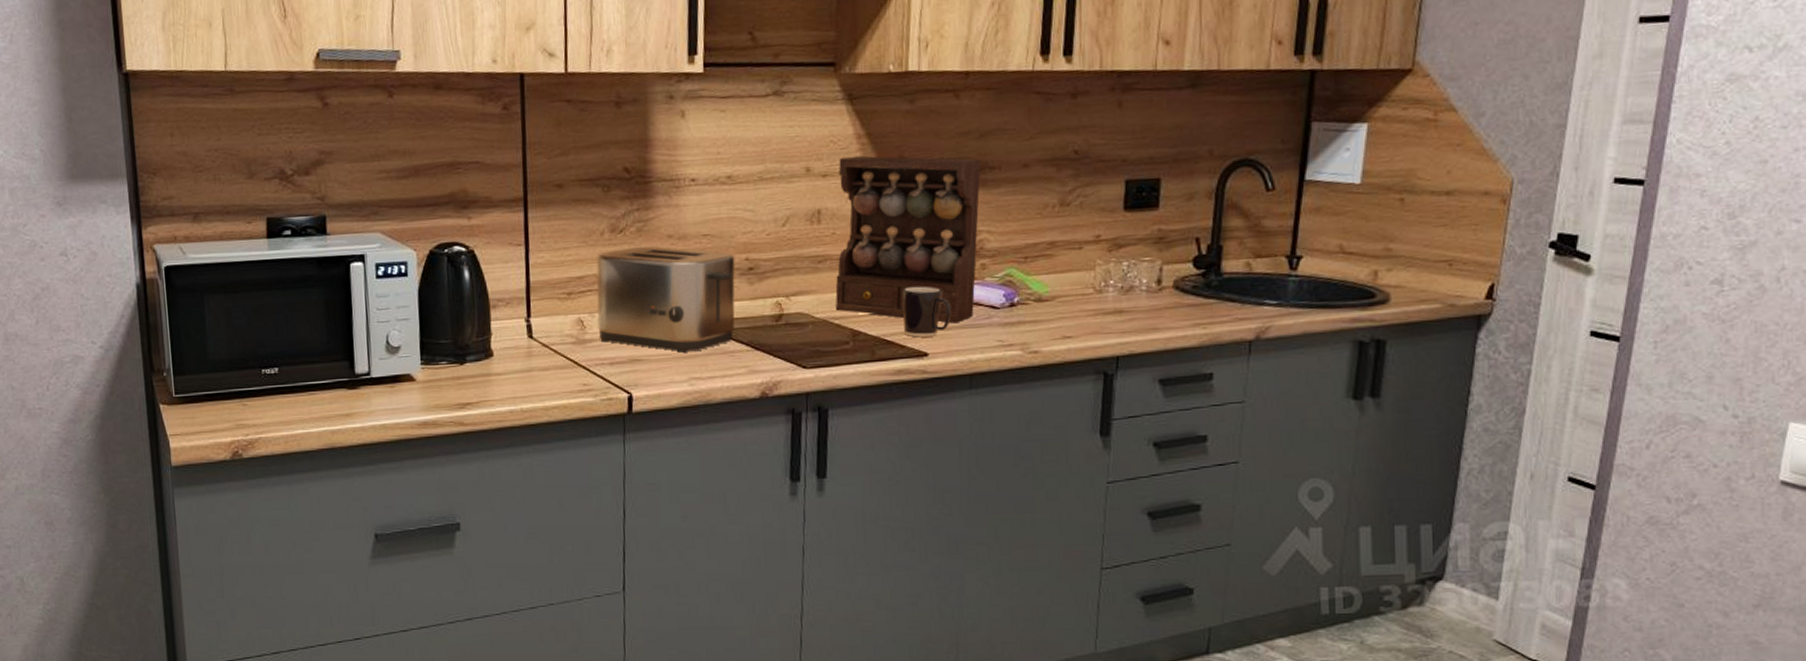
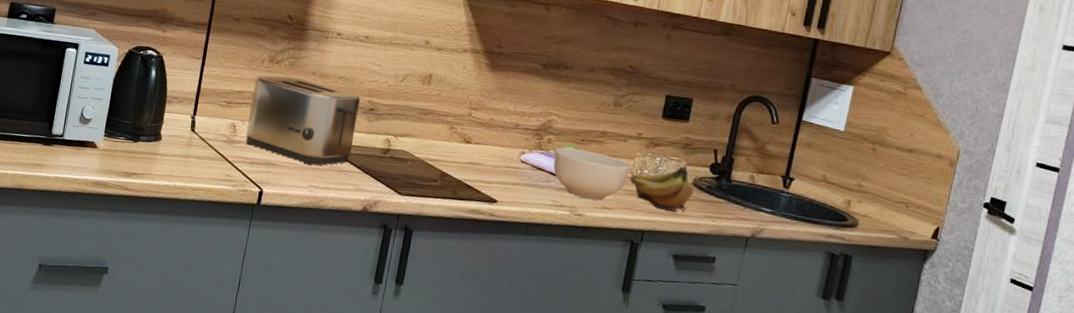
spice rack: present [835,156,981,324] -> none [432,39,559,181]
mug: present [902,286,952,338] -> none [481,145,520,188]
bowl: none [991,269,1092,331] -> present [553,147,631,201]
fruit: none [1091,268,1176,326] -> present [629,167,694,212]

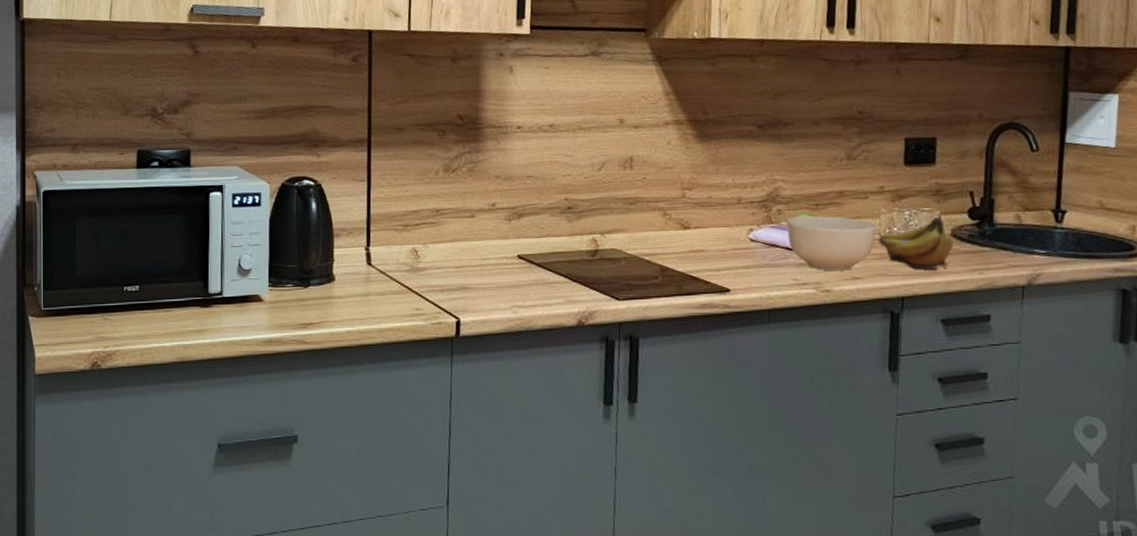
toaster: present [246,76,361,165] -> none [430,185,556,282]

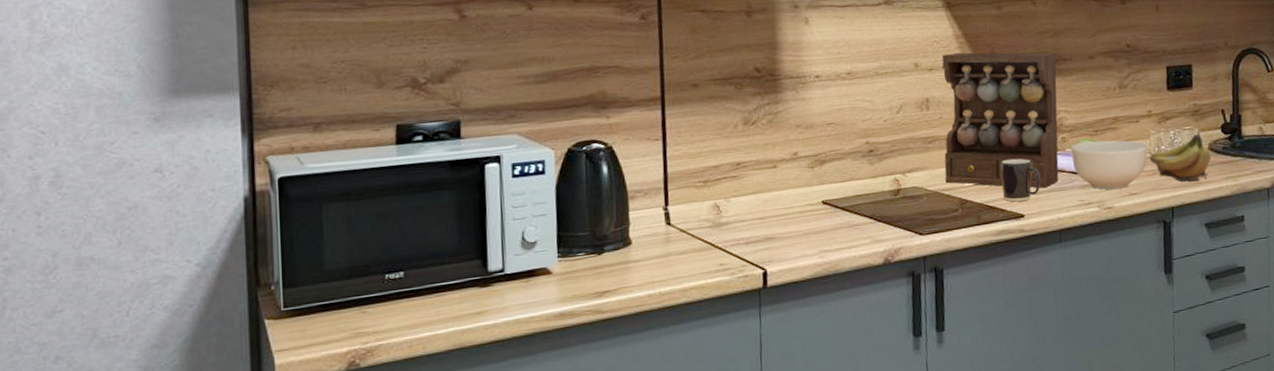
spice rack: none [646,111,776,263] -> present [942,52,1059,188]
mug: none [706,228,751,275] -> present [1000,158,1041,202]

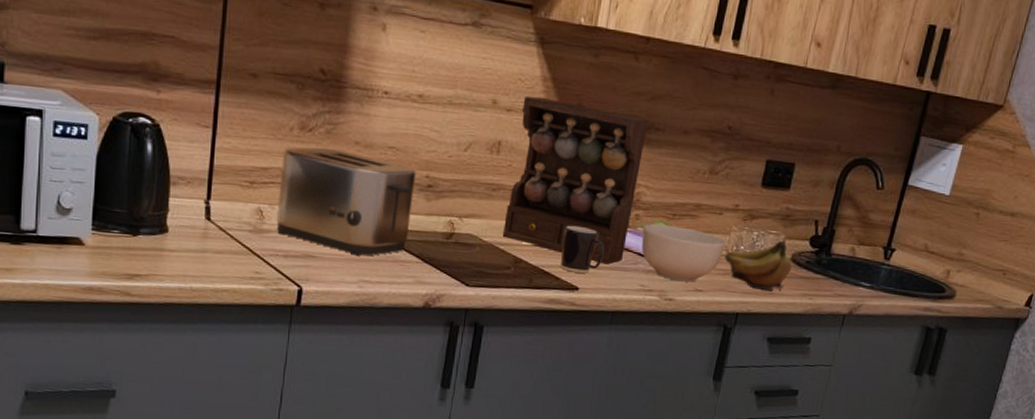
toaster: none [730,135,859,229] -> present [276,147,417,256]

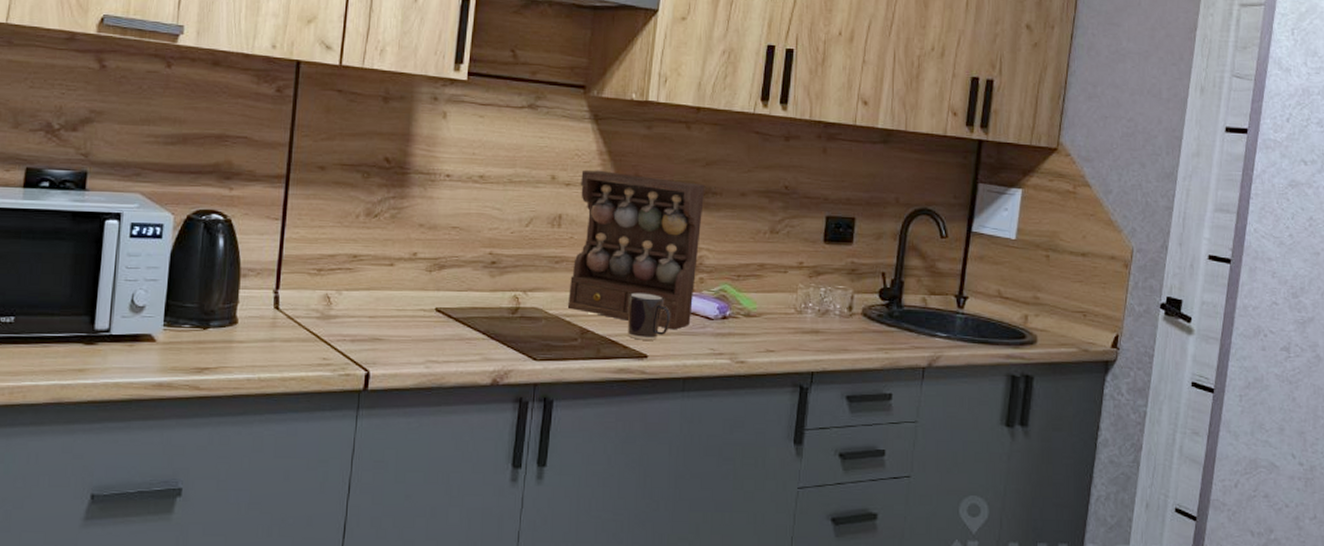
toaster: present [276,147,417,256] -> none [343,232,480,336]
bowl: present [641,224,726,283] -> none [707,287,794,343]
fruit: present [723,241,792,291] -> none [792,296,863,347]

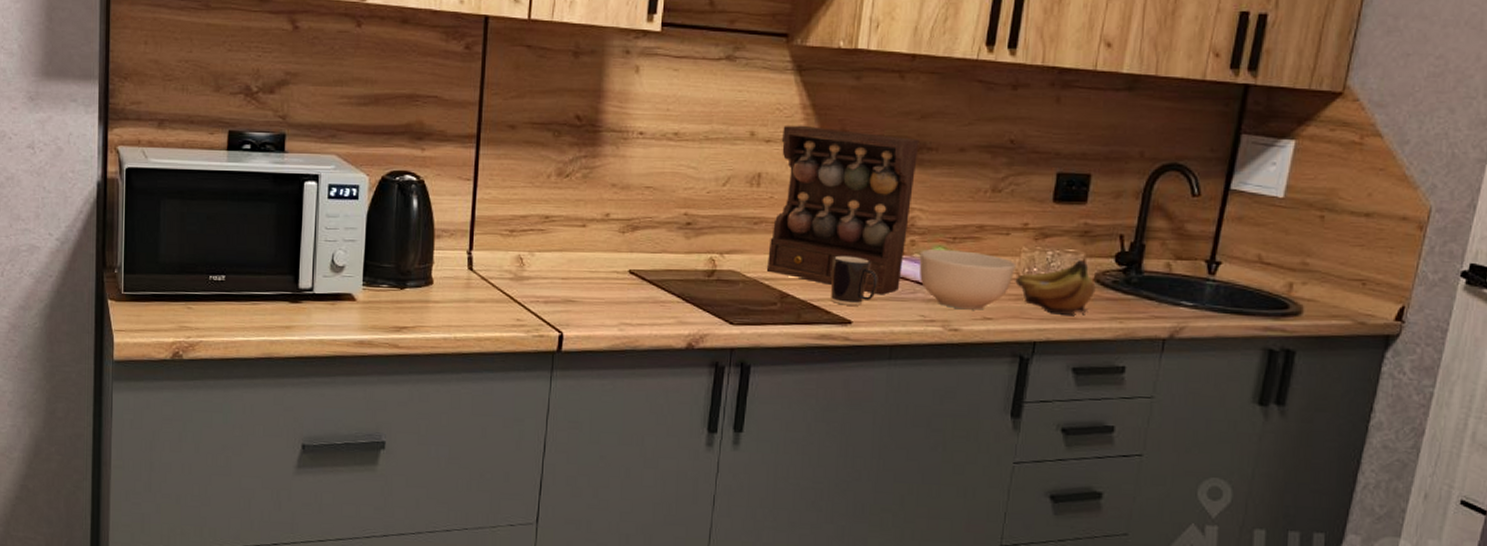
bowl: none [707,287,794,343] -> present [919,249,1016,310]
fruit: none [792,296,863,347] -> present [1014,260,1096,315]

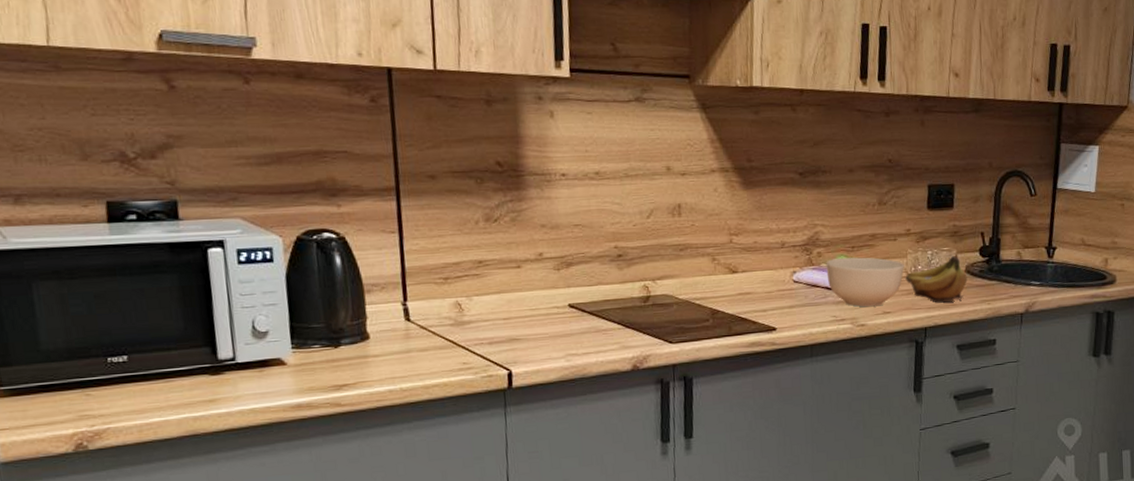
spice rack: present [767,126,920,295] -> none [695,158,815,303]
mug: present [831,255,878,306] -> none [753,271,795,315]

